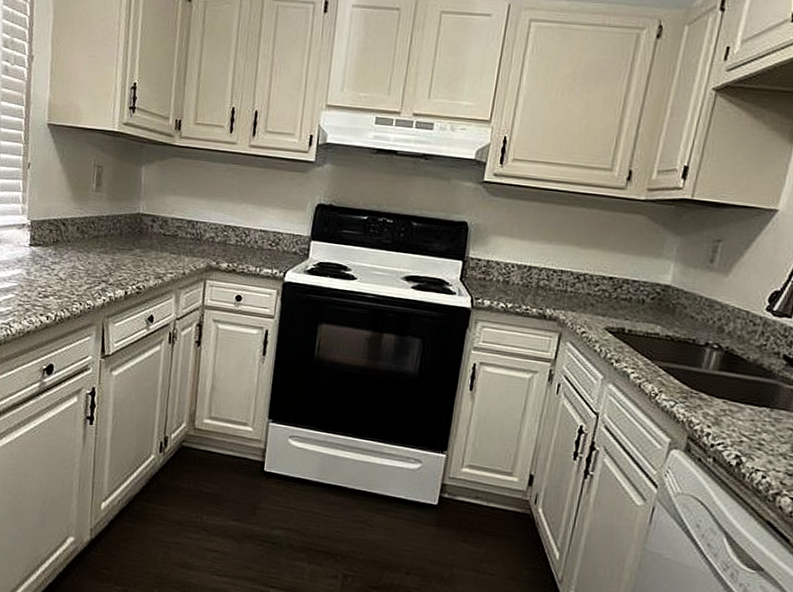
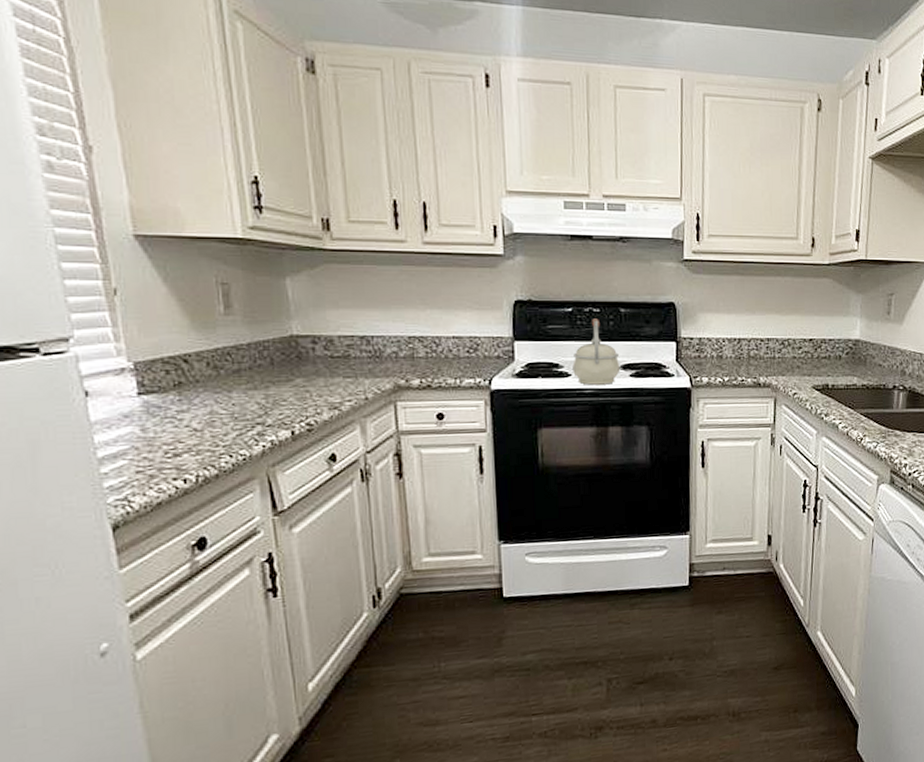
kettle: none [359,228,404,293] -> present [572,318,620,385]

